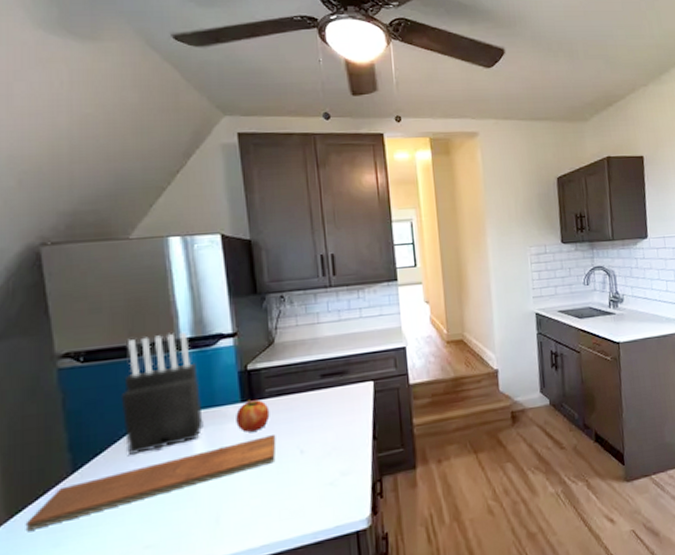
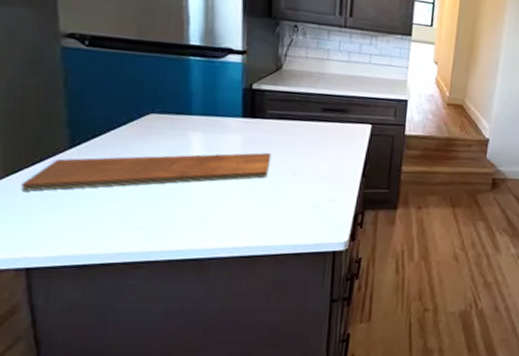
knife block: present [120,333,204,456] -> none [123,34,204,145]
fruit: present [236,399,270,433] -> none [235,116,269,147]

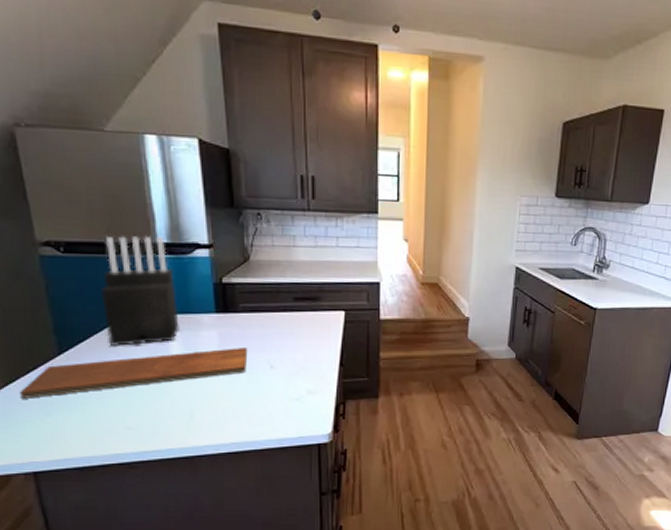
knife block: none [123,34,204,145] -> present [100,235,180,347]

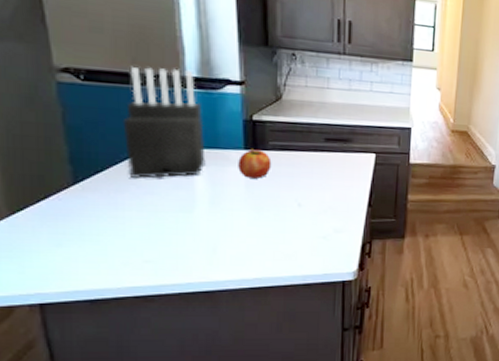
chopping board: present [19,348,248,399] -> none [27,184,276,228]
fruit: none [210,311,243,342] -> present [238,148,272,179]

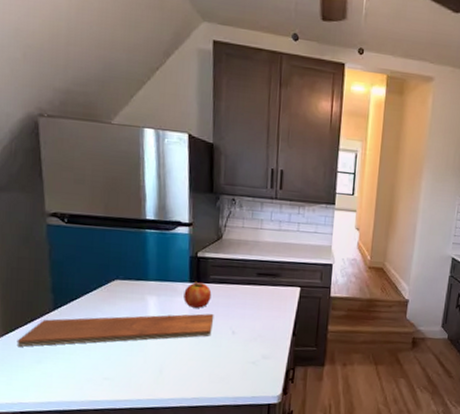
chopping board: none [27,184,276,228] -> present [16,313,214,347]
knife block: present [122,67,206,179] -> none [94,212,158,307]

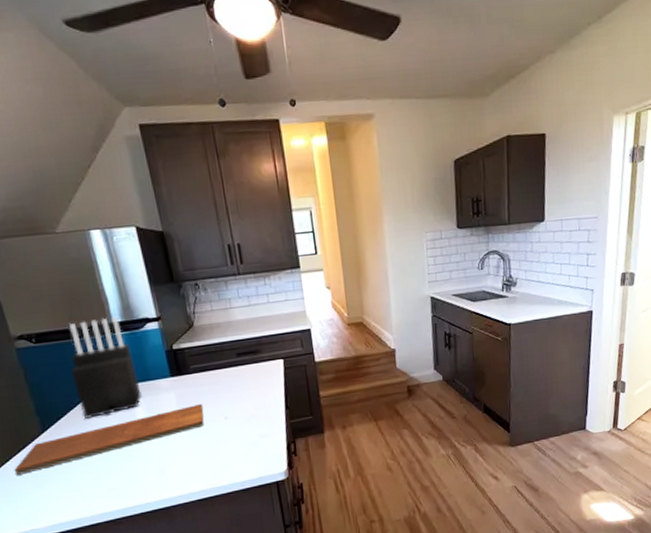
knife block: none [94,212,158,307] -> present [69,317,142,420]
fruit: present [184,281,212,308] -> none [167,374,196,402]

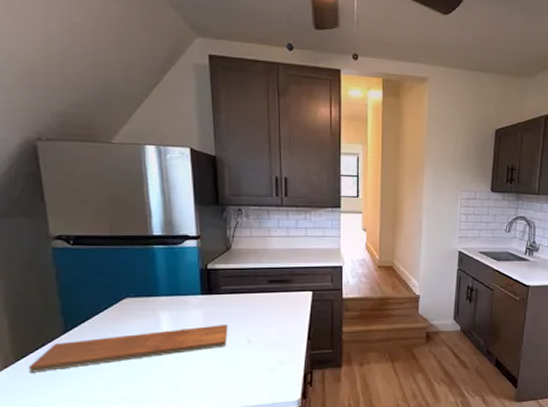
knife block: present [69,317,142,420] -> none [103,229,170,326]

